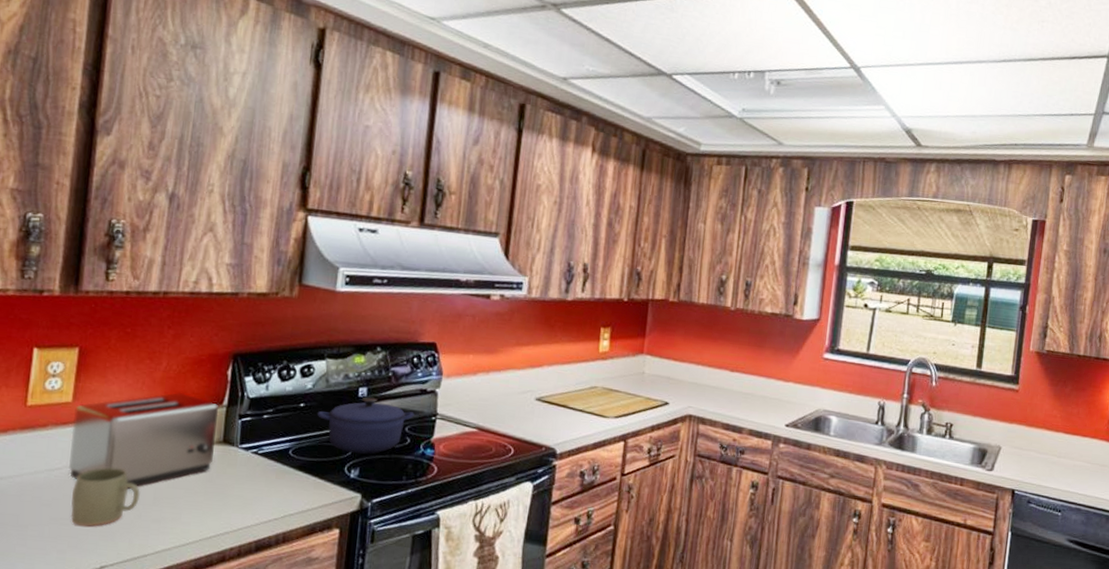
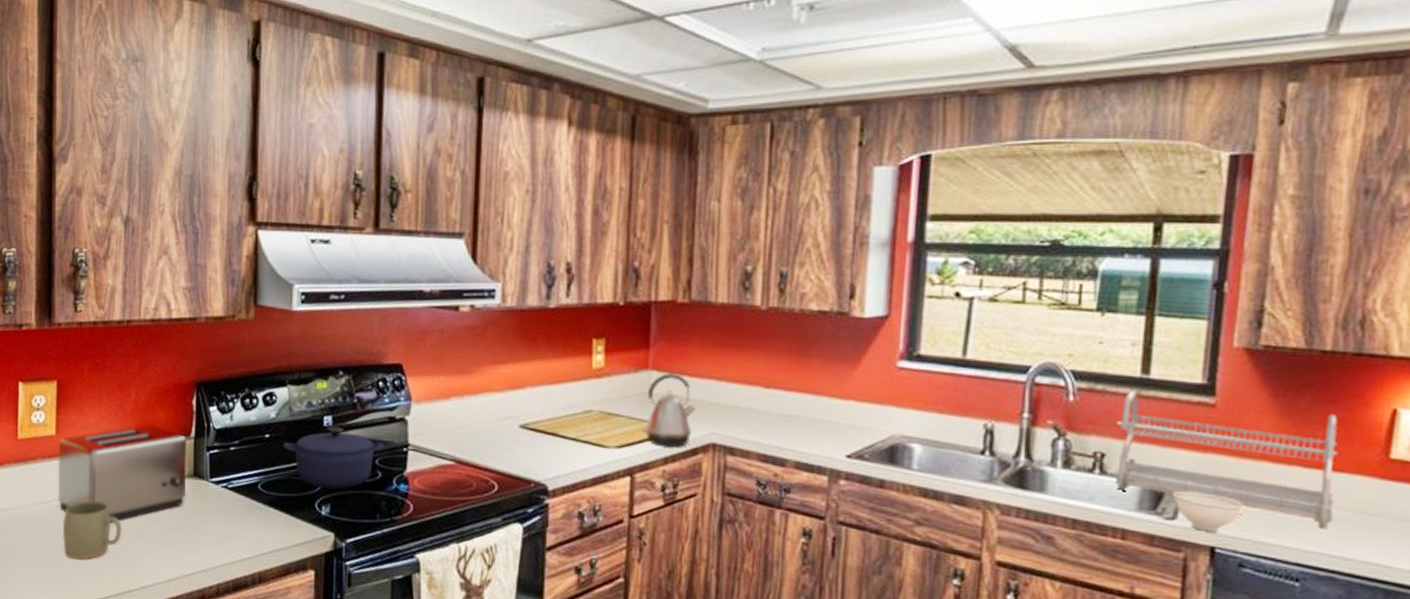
kettle: none [635,357,678,418] -> present [642,373,696,447]
dish rack: none [957,379,1085,475] -> present [1113,391,1338,528]
bowl: none [991,450,1031,479] -> present [1172,490,1243,532]

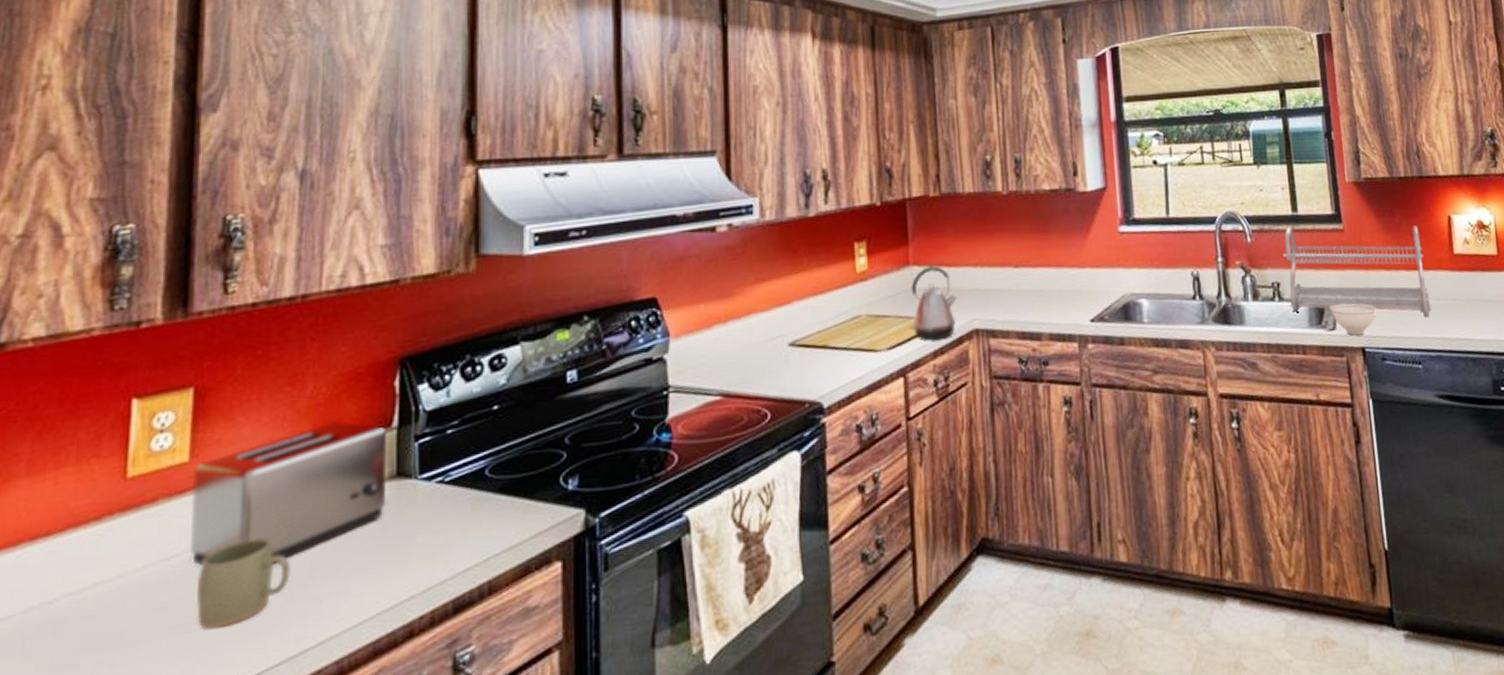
cooking pot: present [282,426,384,490] -> none [516,380,640,459]

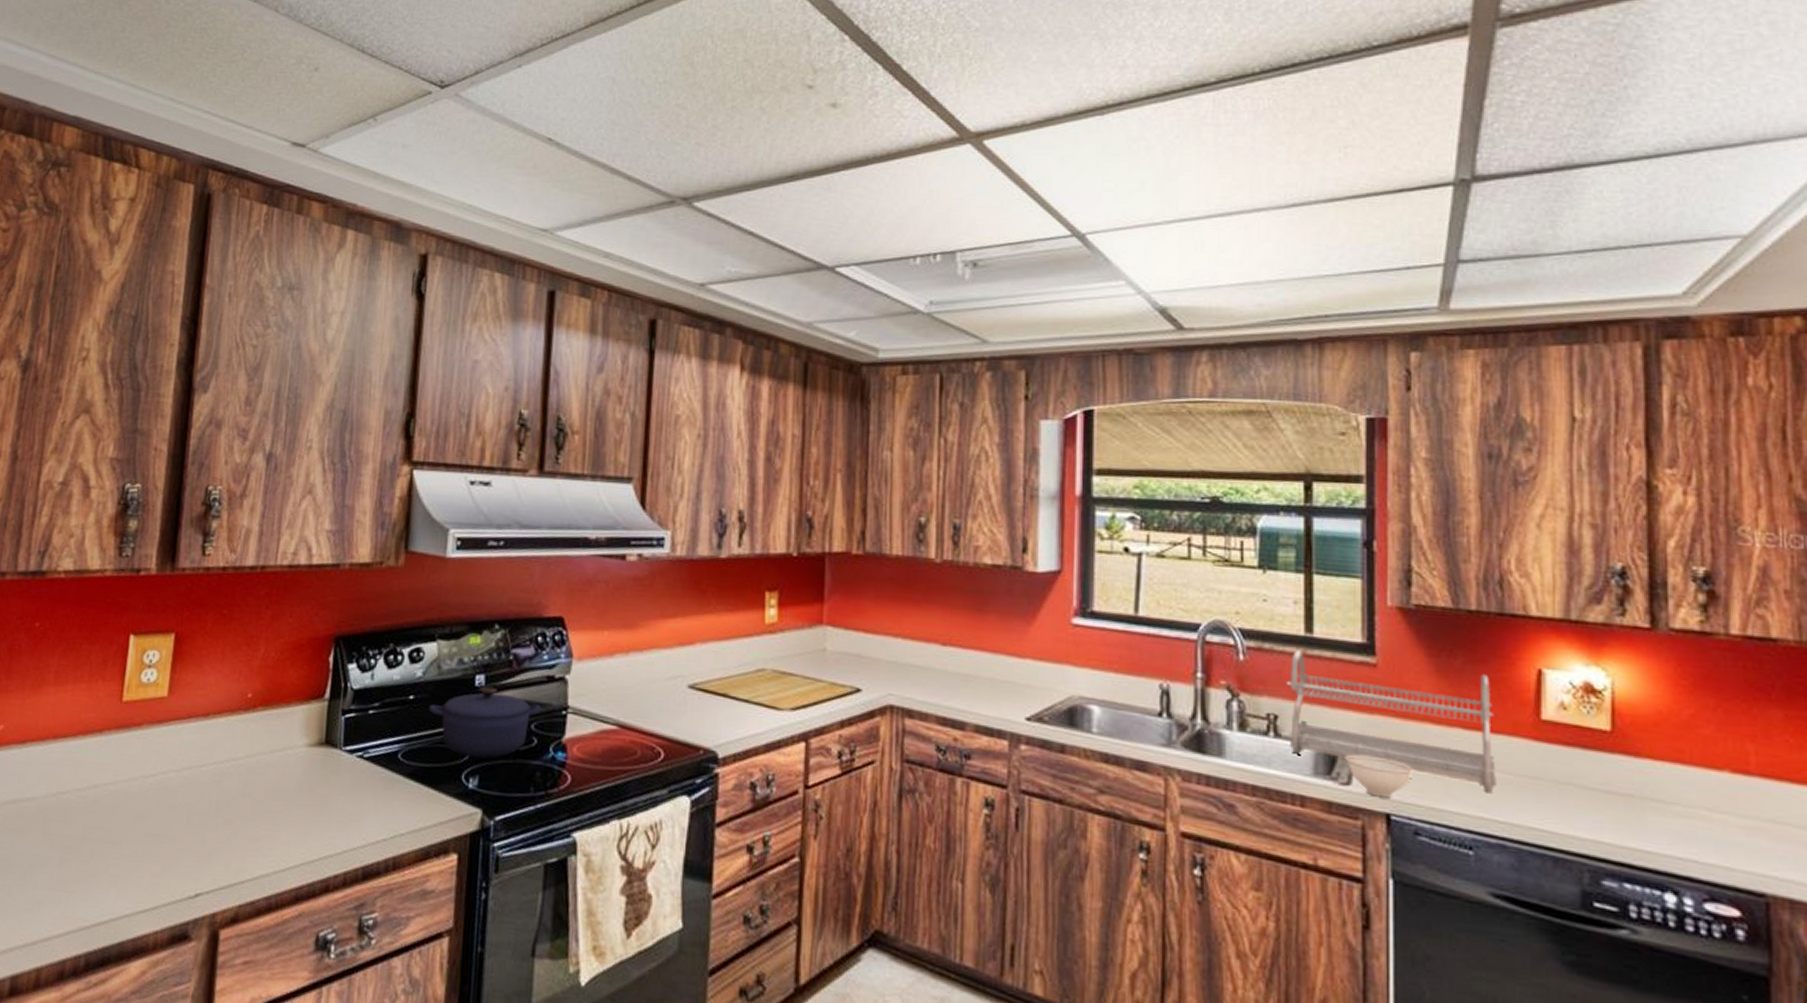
toaster: present [190,420,388,565] -> none [164,683,321,796]
mug: present [197,538,291,629] -> none [165,774,237,845]
cooking pot: none [516,380,640,459] -> present [428,686,541,759]
kettle: present [910,266,957,341] -> none [817,629,873,710]

